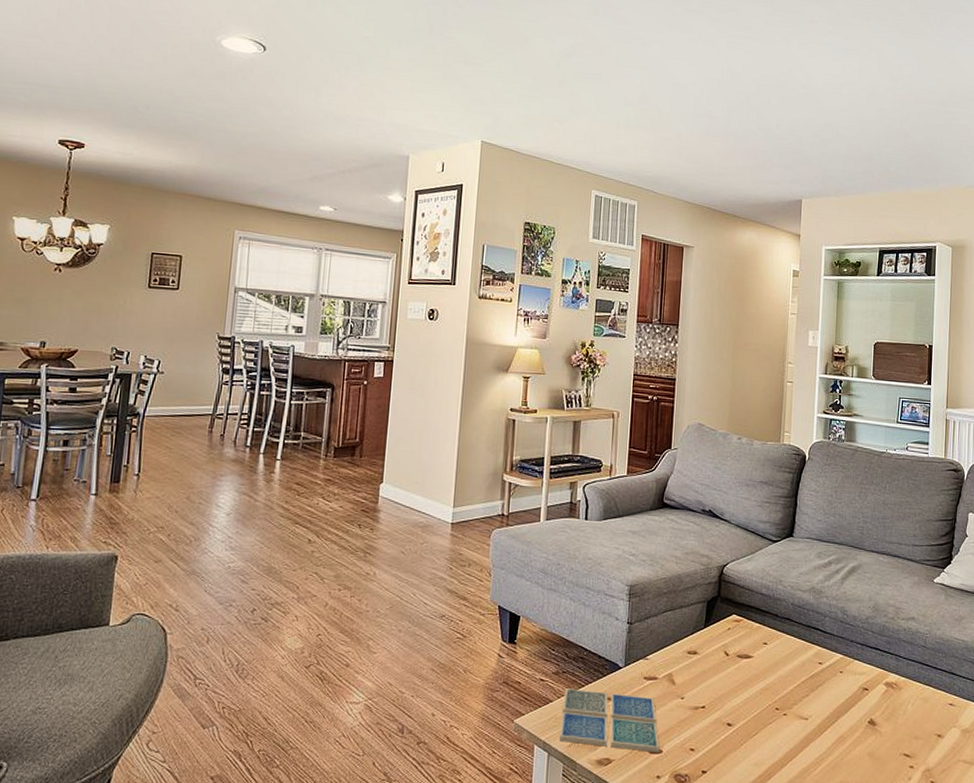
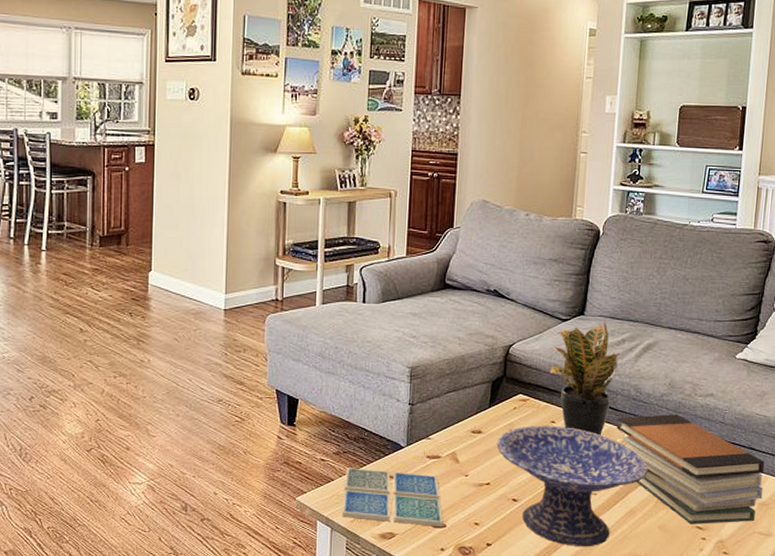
decorative bowl: none [712,647,857,775] -> present [497,425,649,547]
potted plant: none [761,542,827,658] -> present [549,320,620,436]
book stack: none [825,637,965,752] -> present [616,414,765,524]

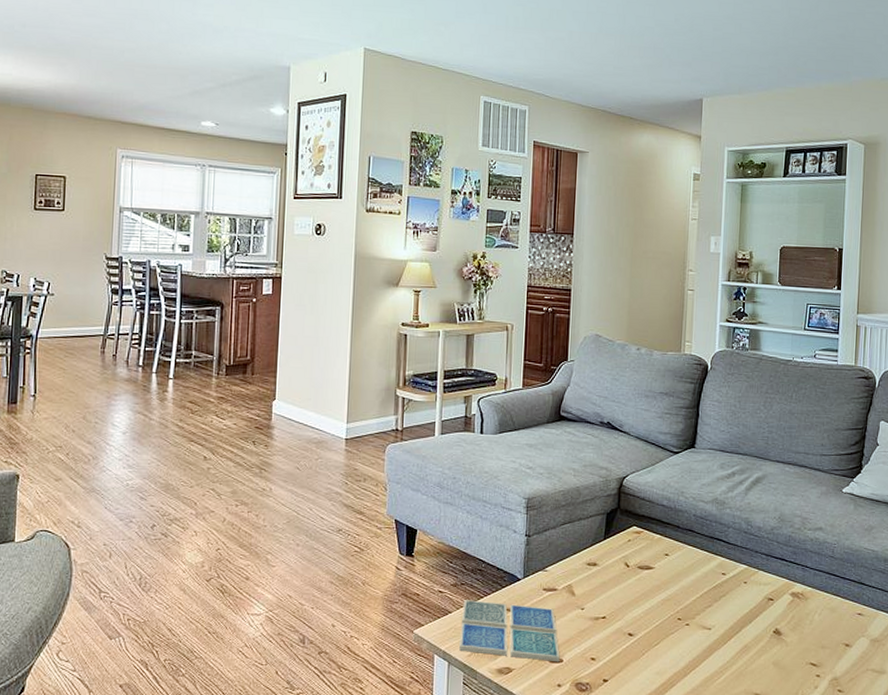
decorative bowl: present [497,425,649,547] -> none [612,558,762,684]
potted plant: present [549,320,620,436] -> none [662,452,730,569]
book stack: present [616,414,765,524] -> none [729,548,875,661]

